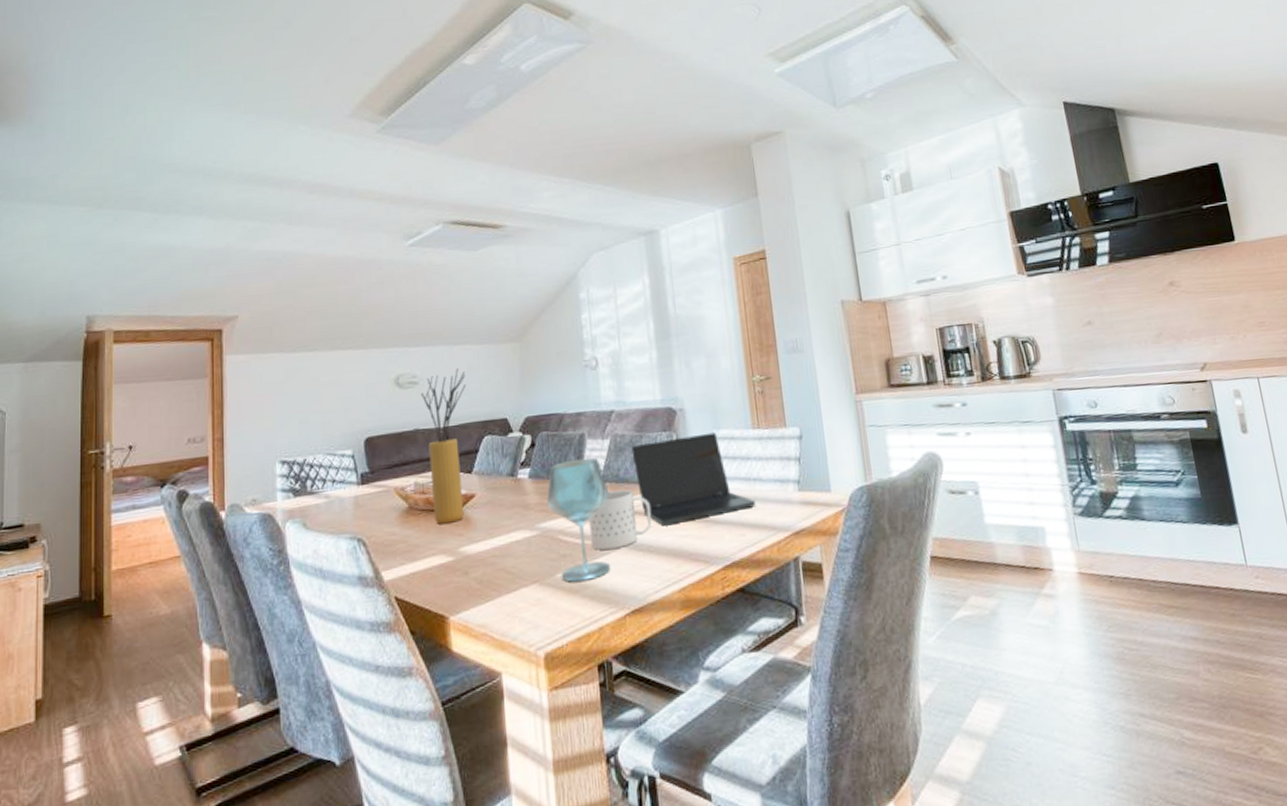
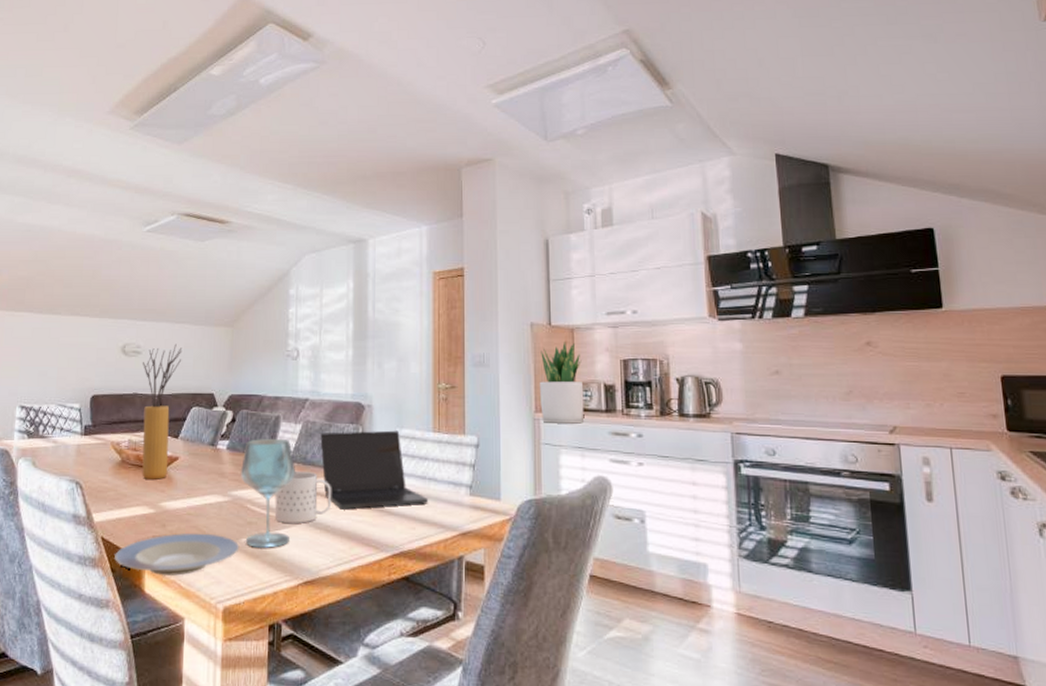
plate: none [413,574,556,630] -> present [114,532,240,576]
planter: none [855,316,906,404] -> present [540,342,584,424]

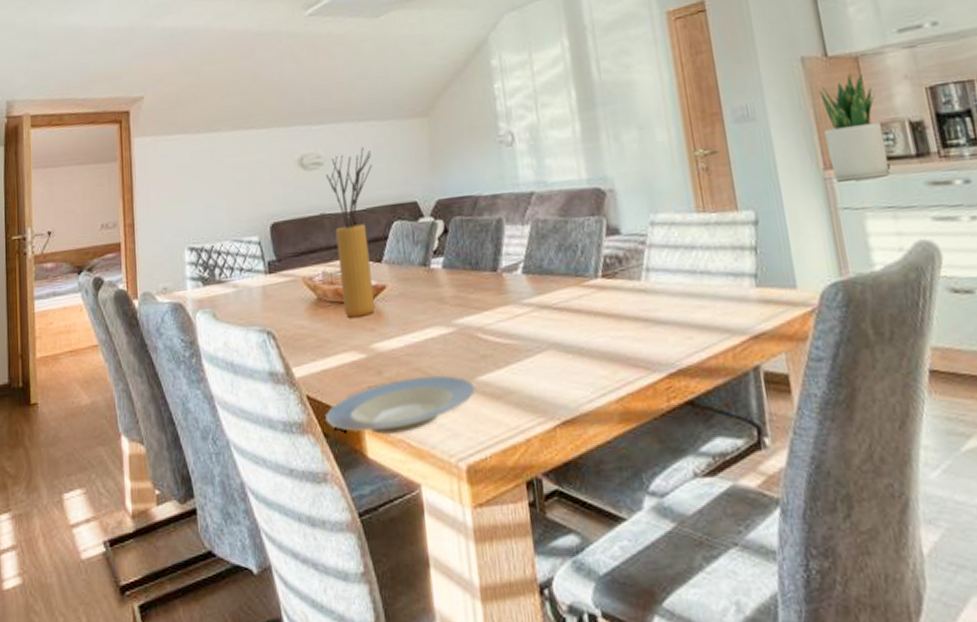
wine glass: present [240,438,296,548] -> none [462,245,536,386]
mug: present [274,472,332,523] -> none [510,283,583,351]
laptop: present [320,430,429,510] -> none [555,216,705,326]

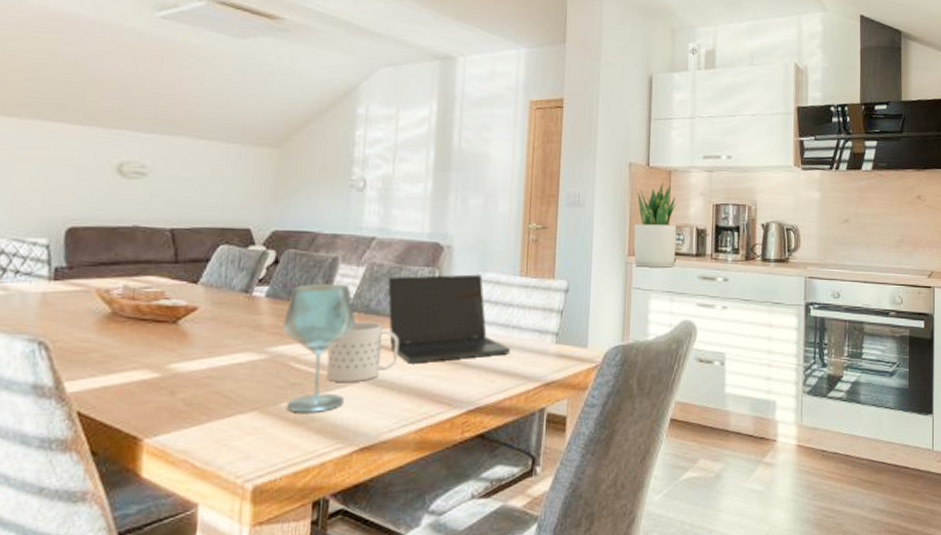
plate: present [325,375,476,435] -> none [97,399,278,455]
vase: present [326,147,376,318] -> none [142,165,209,336]
wine glass: none [462,245,536,386] -> present [282,283,356,413]
mug: none [510,283,583,351] -> present [325,322,399,382]
laptop: none [555,216,705,326] -> present [388,274,511,364]

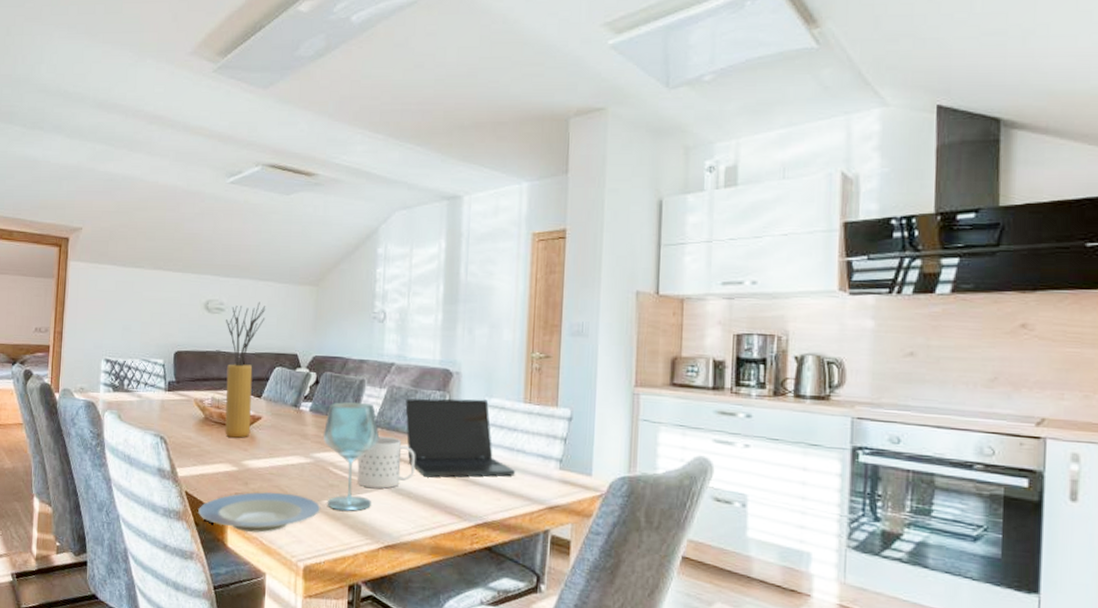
plate: none [97,399,278,455] -> present [198,491,321,533]
vase: none [142,165,209,336] -> present [225,302,266,438]
planter: present [634,184,677,268] -> none [641,313,690,401]

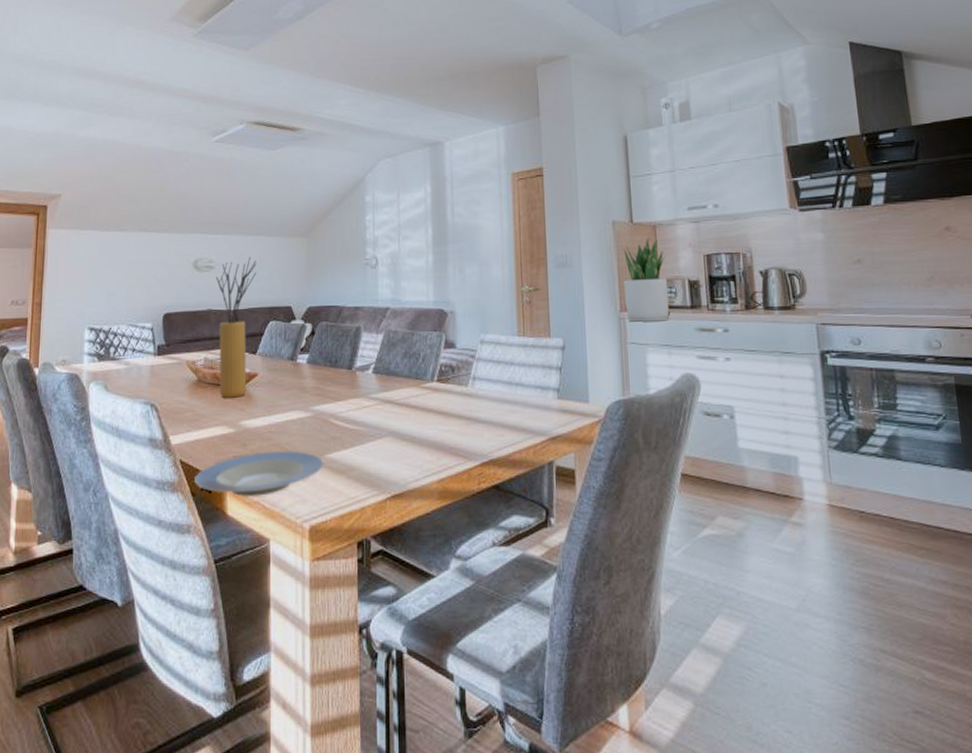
wine glass: present [322,401,380,511] -> none [321,349,380,463]
mug: present [356,437,416,489] -> none [359,383,418,436]
laptop: present [405,398,516,478] -> none [403,336,516,420]
planter: none [641,313,690,401] -> present [623,239,670,322]

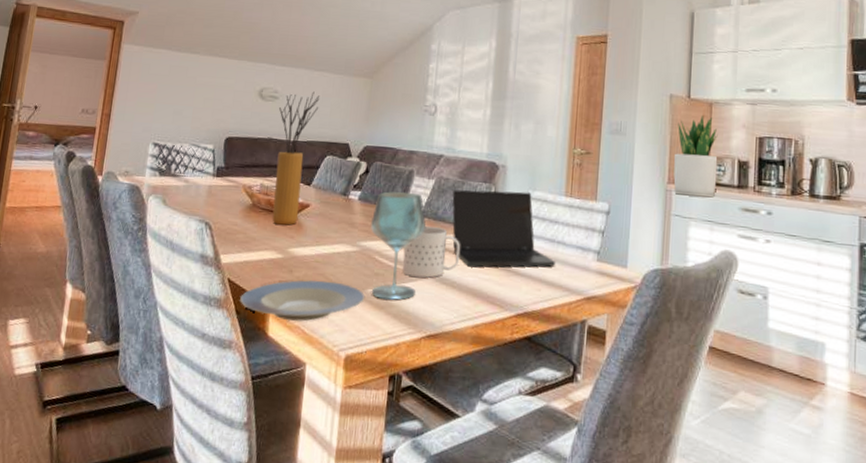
wine glass: none [321,349,380,463] -> present [370,191,426,300]
mug: none [359,383,418,436] -> present [402,226,460,278]
laptop: none [403,336,516,420] -> present [452,189,556,268]

